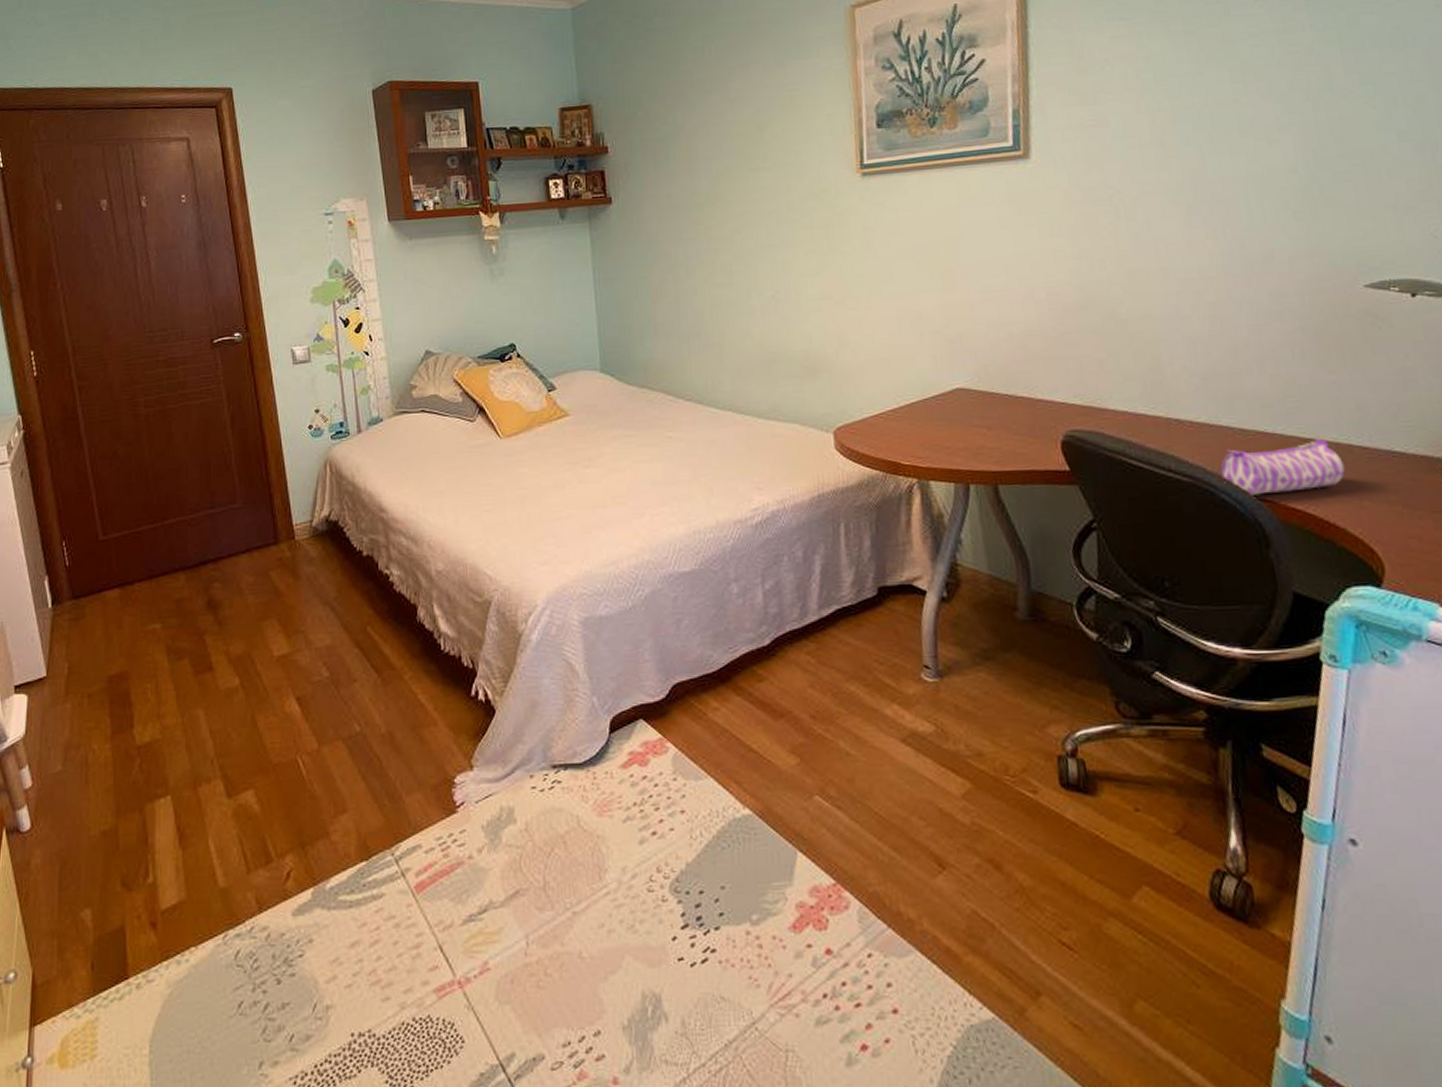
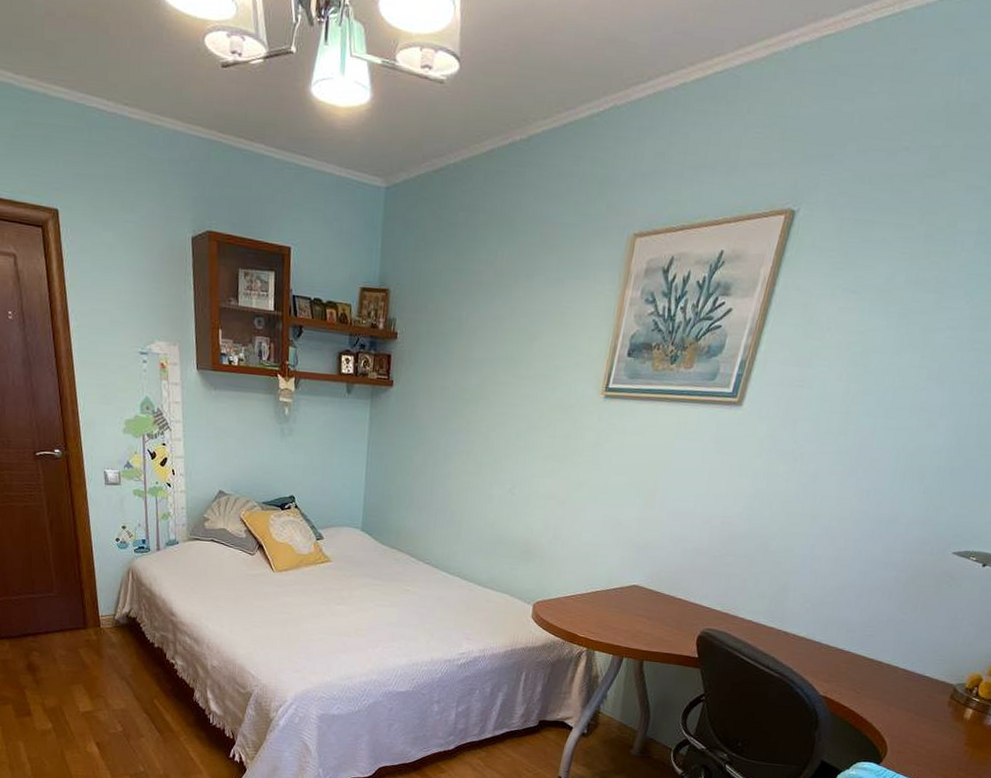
pencil case: present [1220,439,1346,495] -> none [802,659,888,694]

